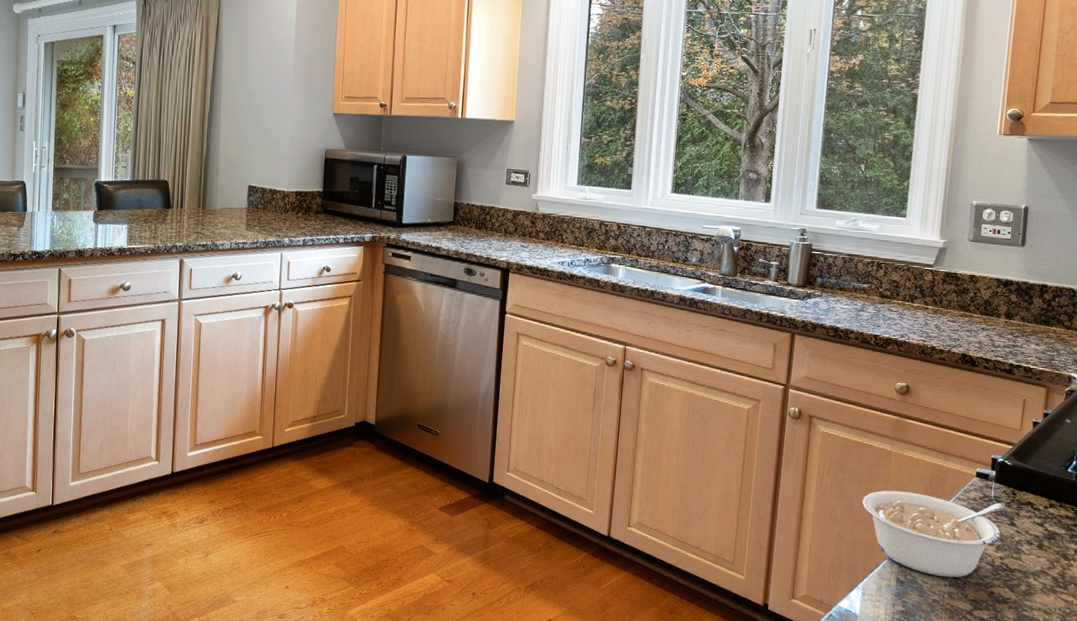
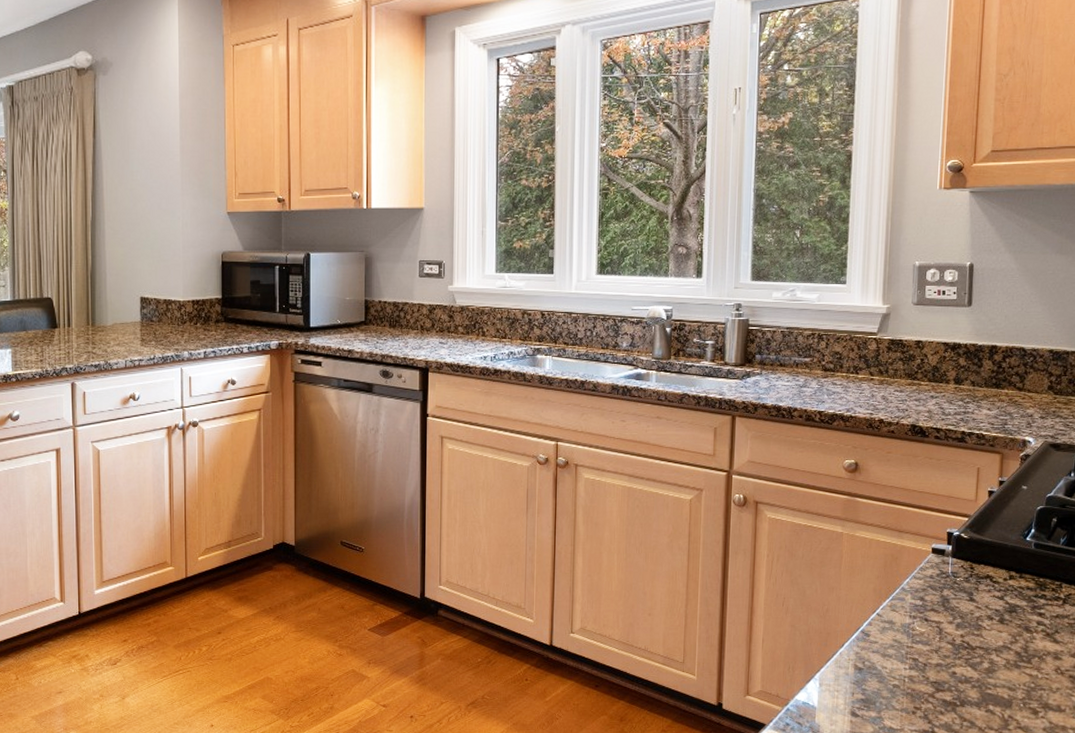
legume: present [862,490,1007,578] -> none [815,574,965,661]

